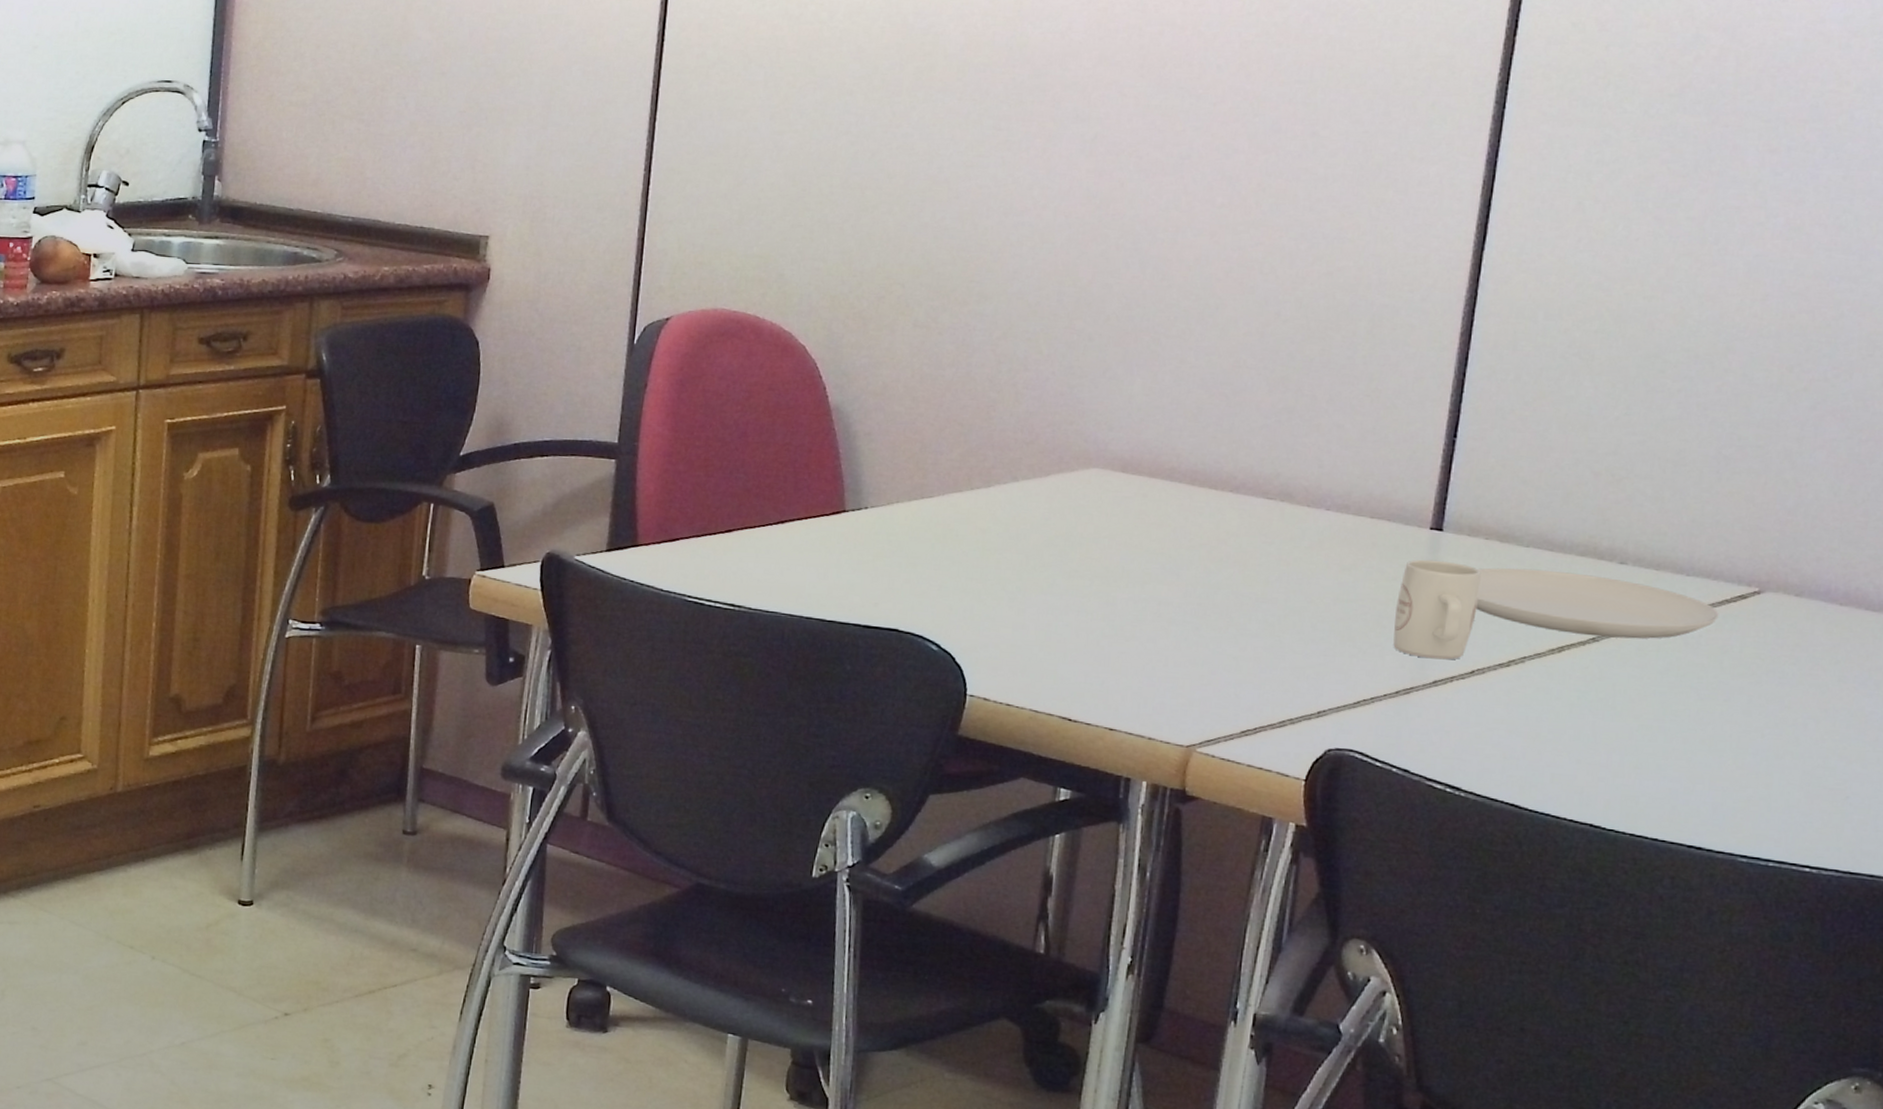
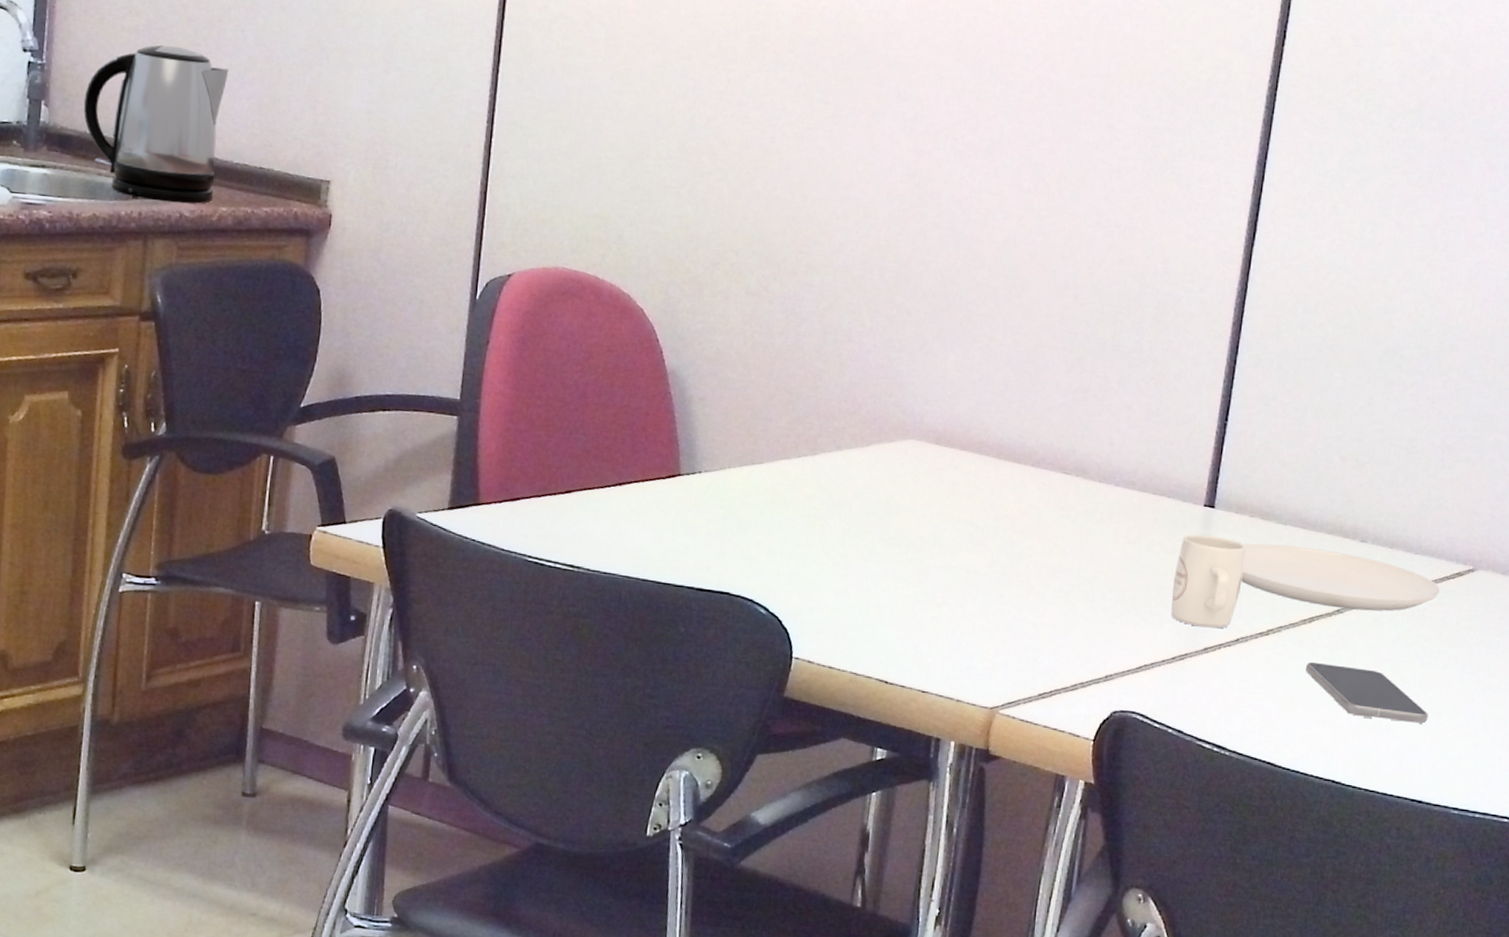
kettle: none [254,116,391,265] -> present [83,44,229,204]
mobile phone: none [1554,695,1707,762] -> present [1305,661,1428,724]

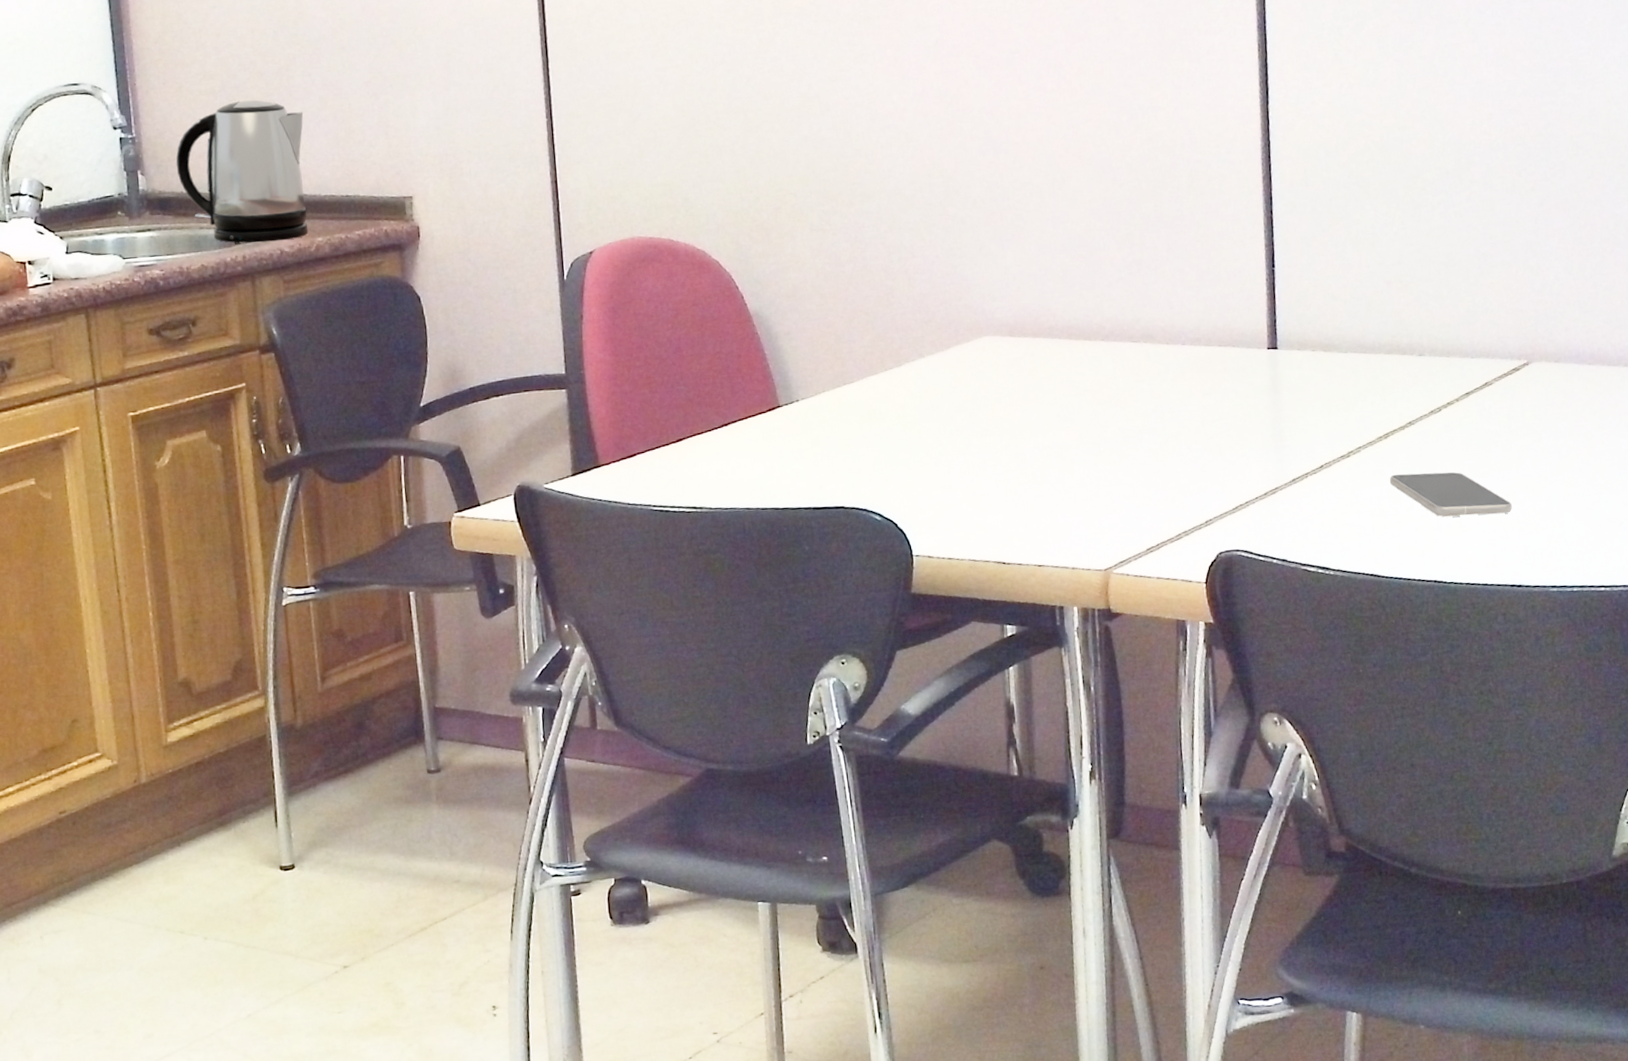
mug: present [1171,534,1246,629] -> none [1251,374,1316,461]
plate: present [1241,543,1441,611] -> none [1310,369,1501,421]

